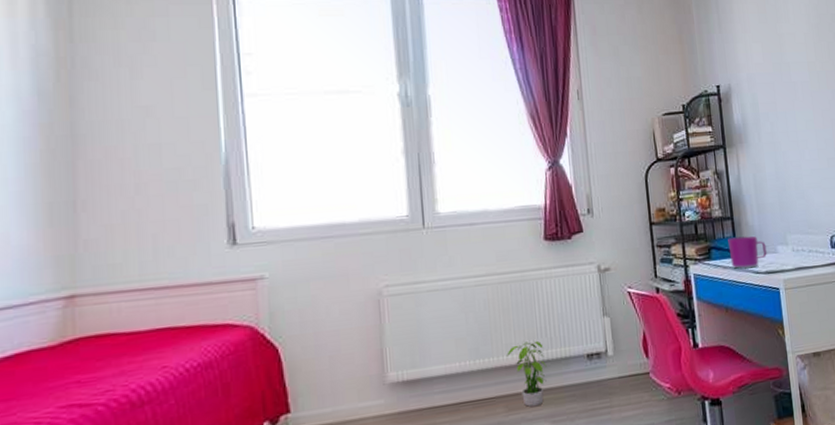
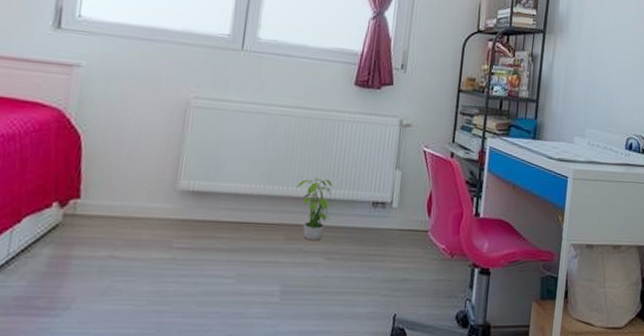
mug: present [728,236,767,269] -> none [527,119,564,153]

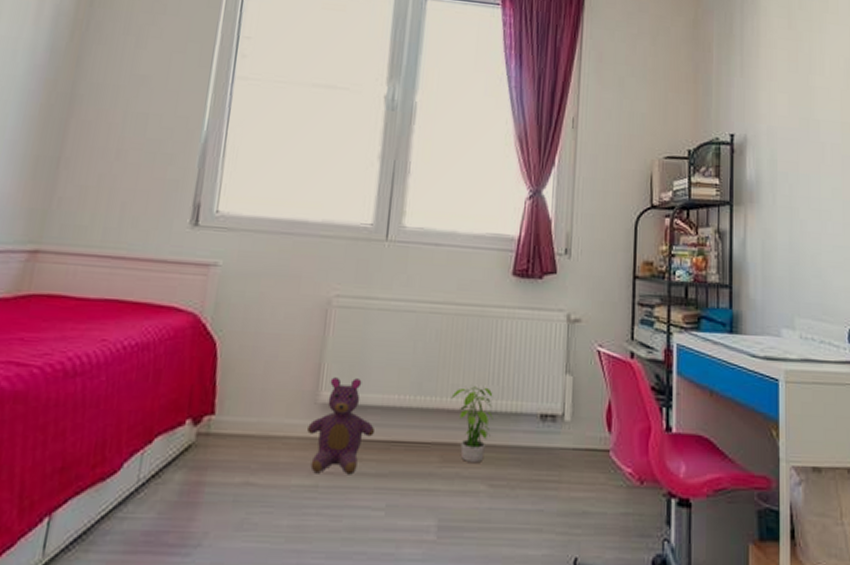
teddy bear: none [167,168,229,249] -> present [307,377,376,473]

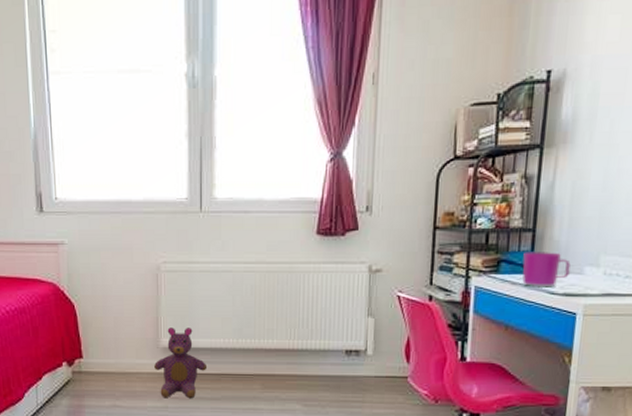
potted plant: present [451,384,493,464] -> none [268,329,304,389]
mug: none [722,309,768,350] -> present [522,252,571,288]

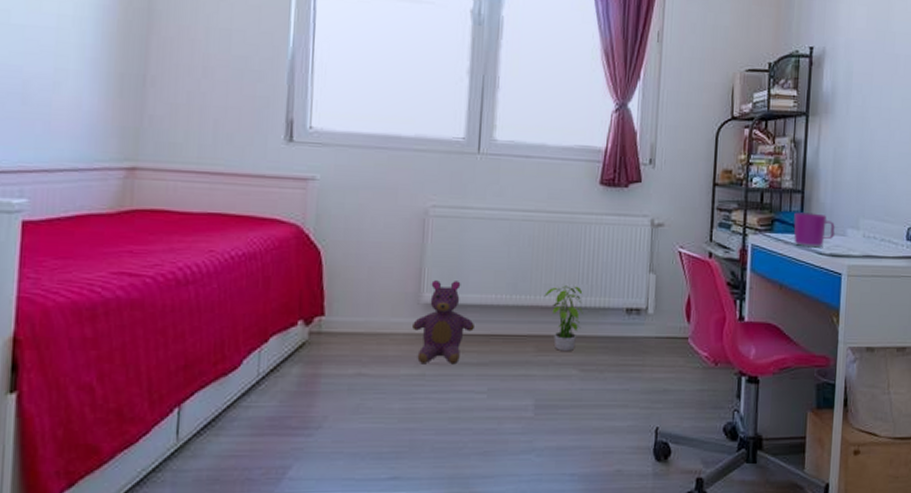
potted plant: none [268,329,304,389] -> present [544,284,583,352]

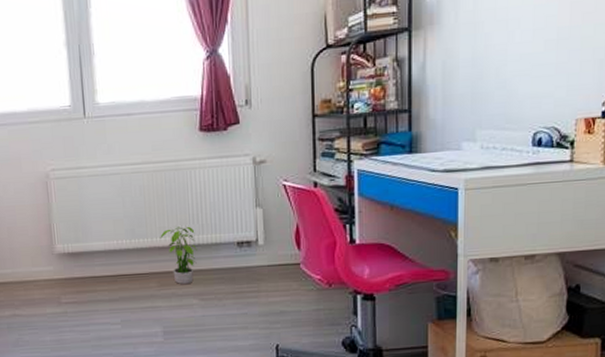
teddy bear: present [413,280,476,363] -> none [51,232,103,303]
mug: present [794,212,835,248] -> none [402,130,448,166]

